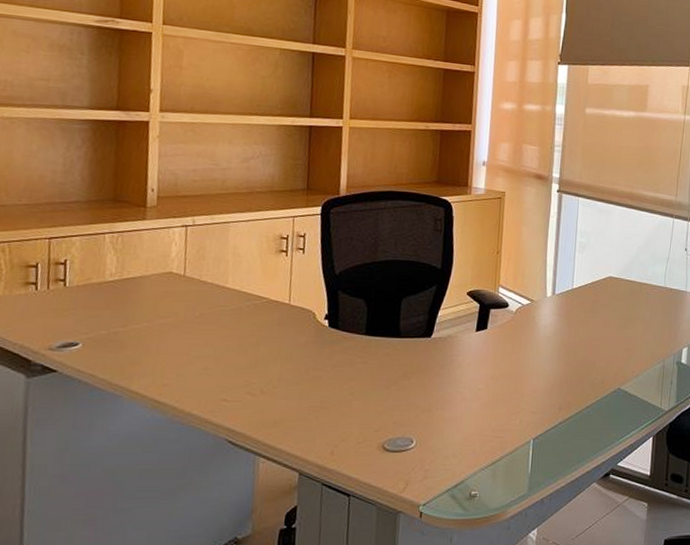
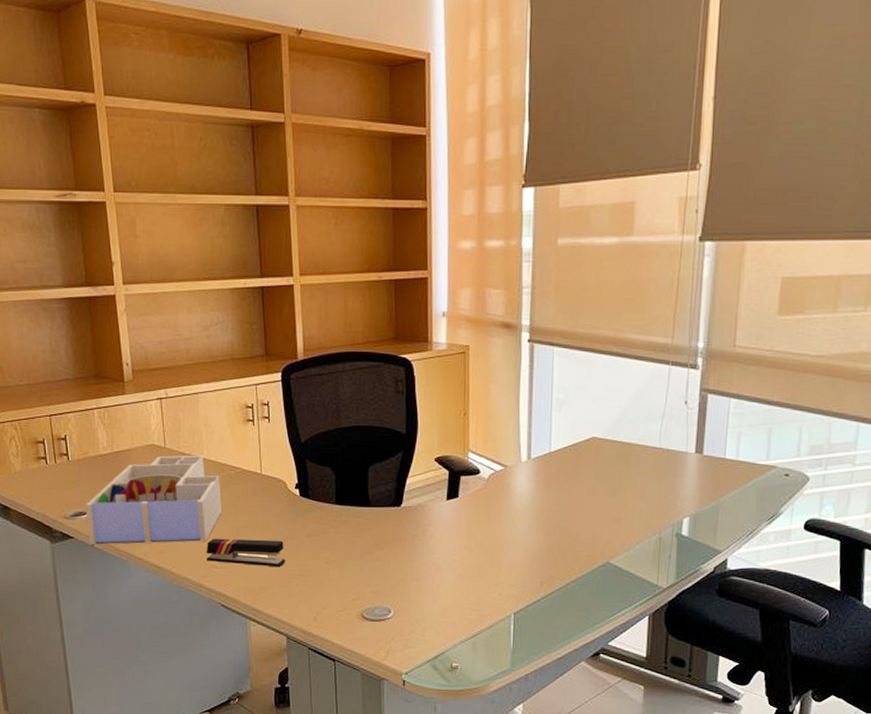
desk organizer: none [76,284,244,379] -> present [85,455,222,545]
stapler: none [217,370,307,399] -> present [207,538,285,567]

